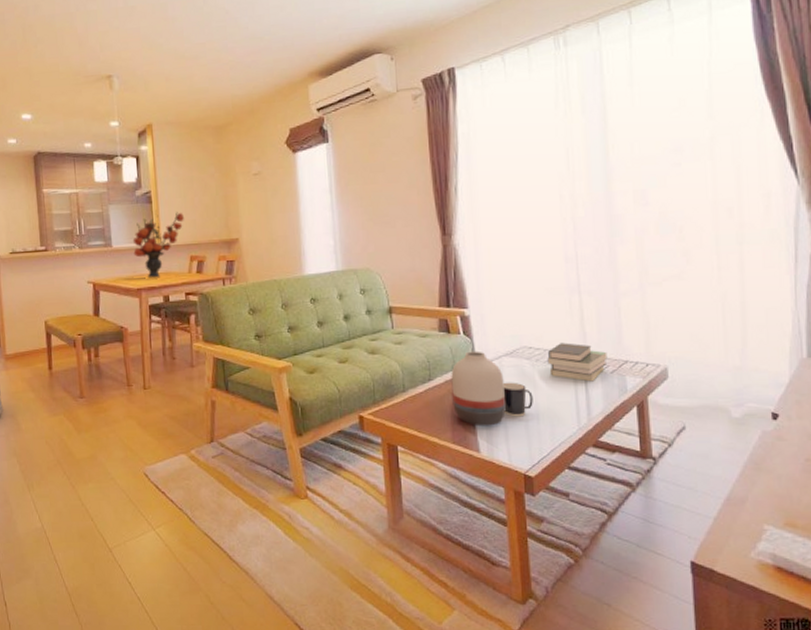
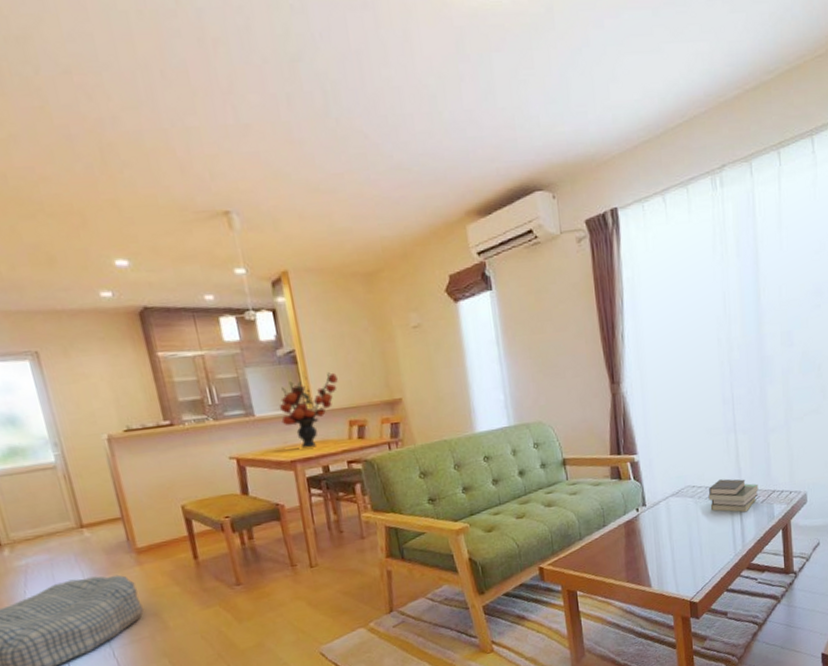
vase: present [451,351,506,427] -> none [623,494,673,564]
mug: present [502,382,533,417] -> none [670,519,697,552]

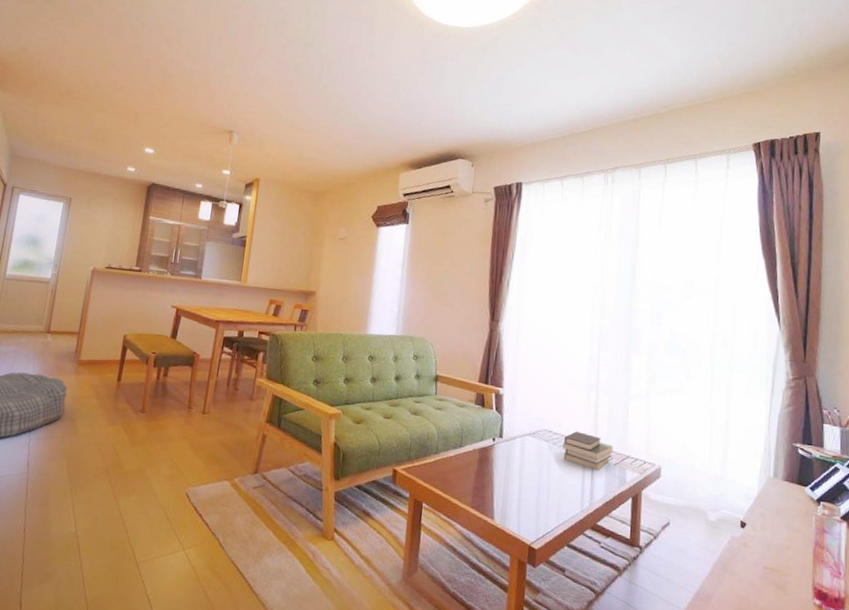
bouquet: present [279,371,338,449] -> none [219,253,272,314]

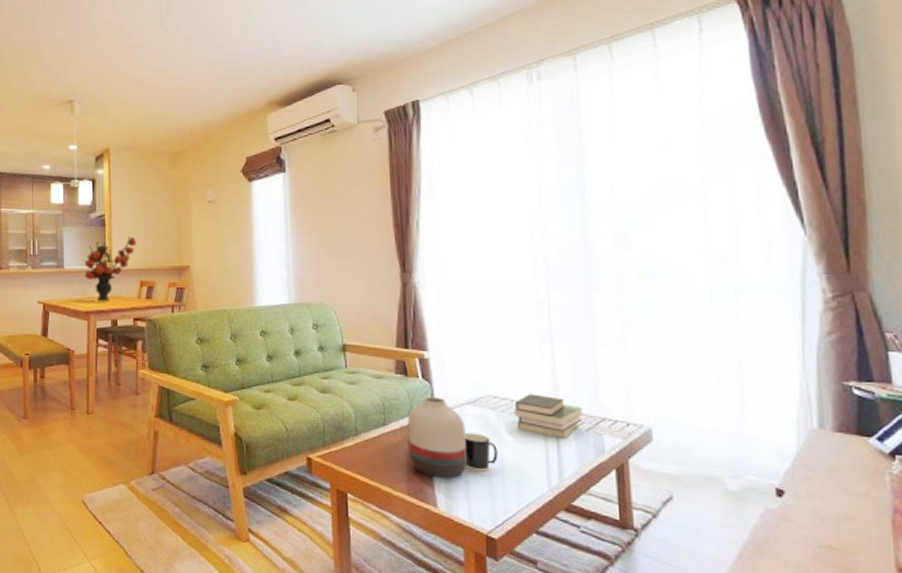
bouquet: none [219,253,272,314] -> present [84,233,136,302]
vase: none [477,426,524,497] -> present [407,396,467,480]
mug: none [520,459,547,493] -> present [464,432,498,472]

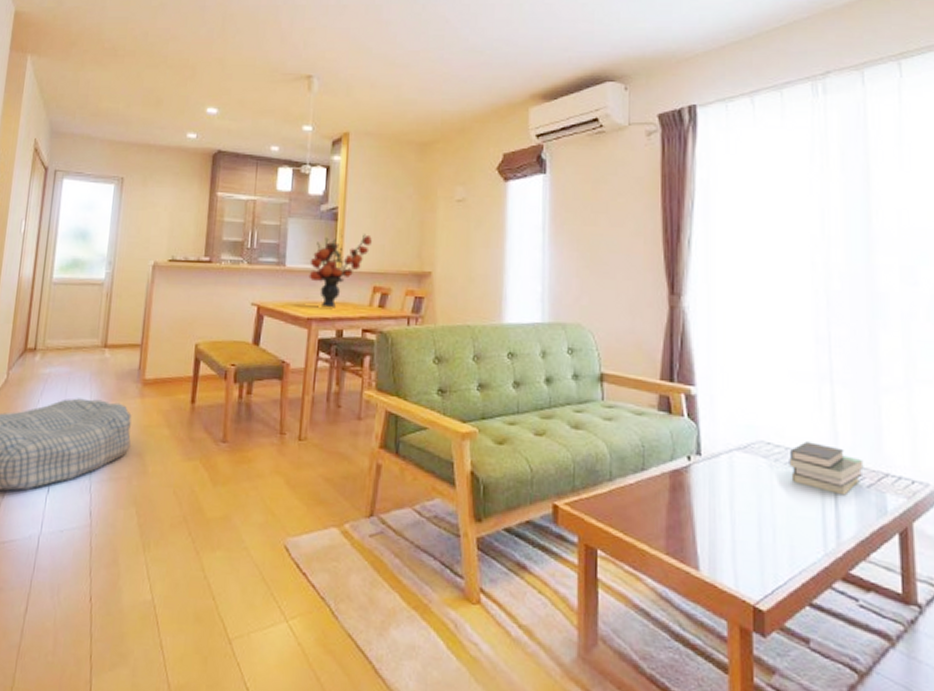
vase: present [407,396,467,480] -> none [669,438,734,538]
mug: present [464,432,498,472] -> none [732,483,769,531]

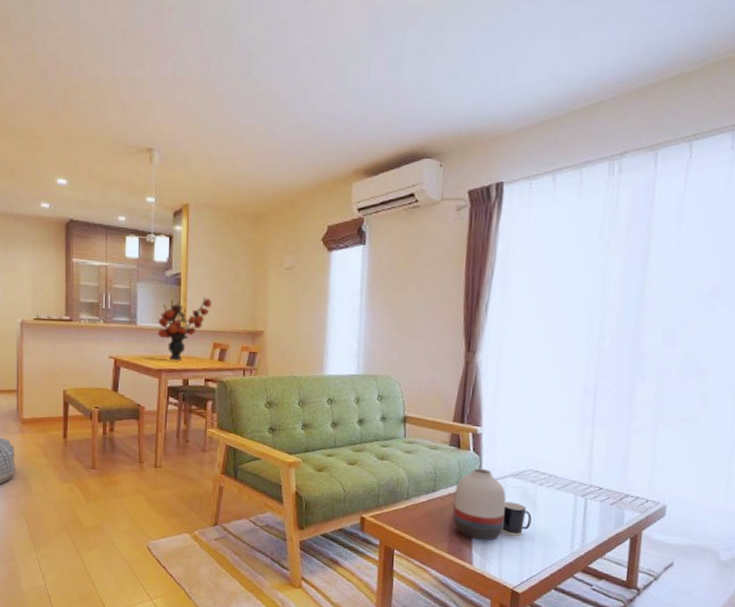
vase: none [669,438,734,538] -> present [453,467,506,542]
mug: none [732,483,769,531] -> present [501,501,532,536]
books: present [789,442,864,496] -> none [551,470,610,511]

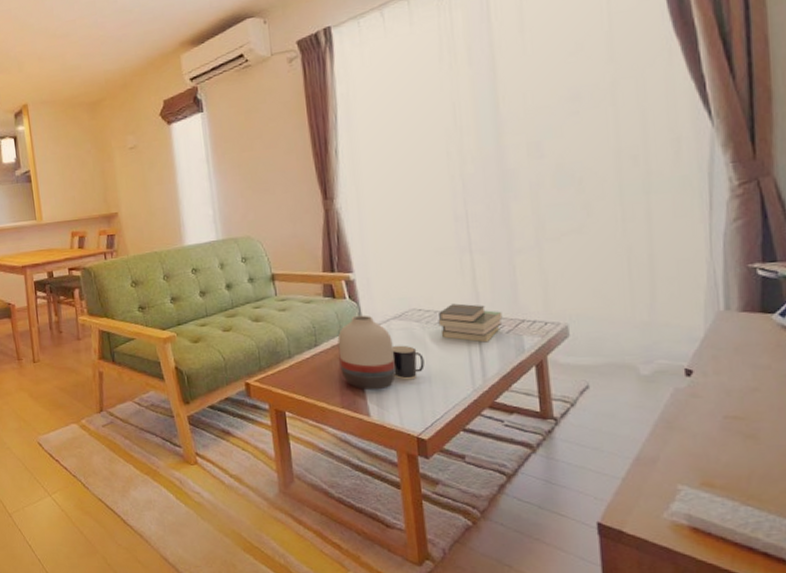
bouquet: present [157,292,211,361] -> none [15,188,64,256]
books: none [551,470,610,511] -> present [438,303,503,343]

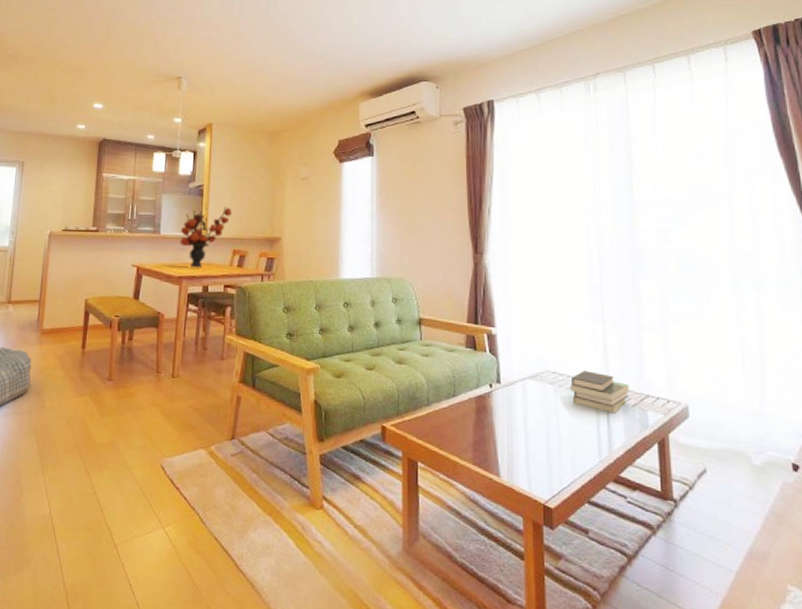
bouquet: none [15,188,64,256] -> present [179,202,232,268]
vase: present [337,315,396,391] -> none [475,370,527,450]
mug: present [392,345,425,380] -> none [525,405,555,443]

